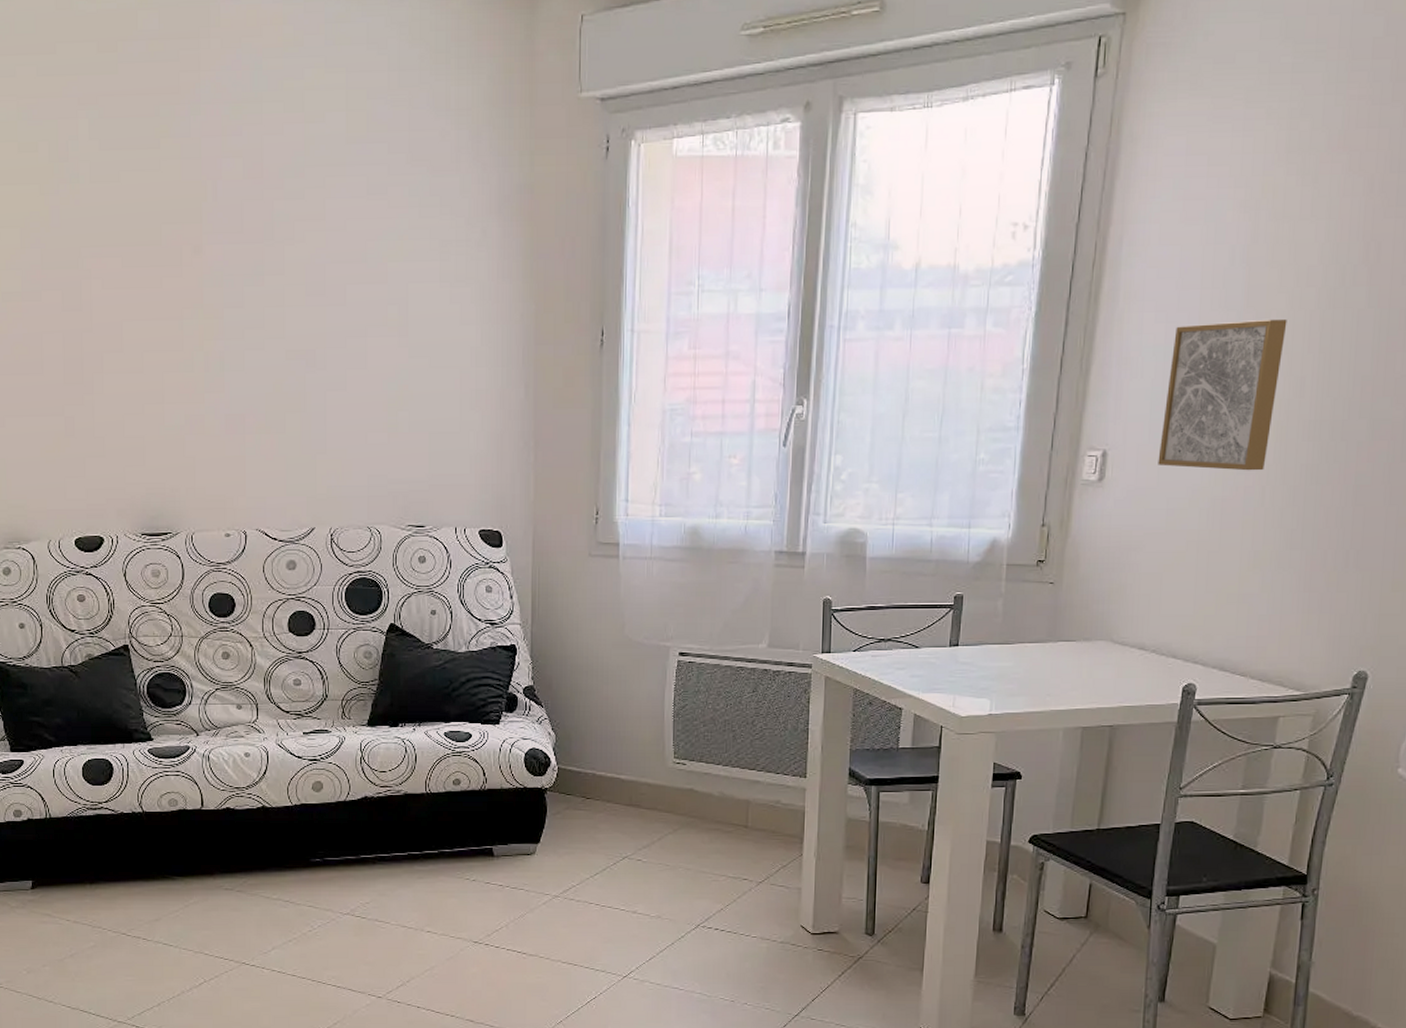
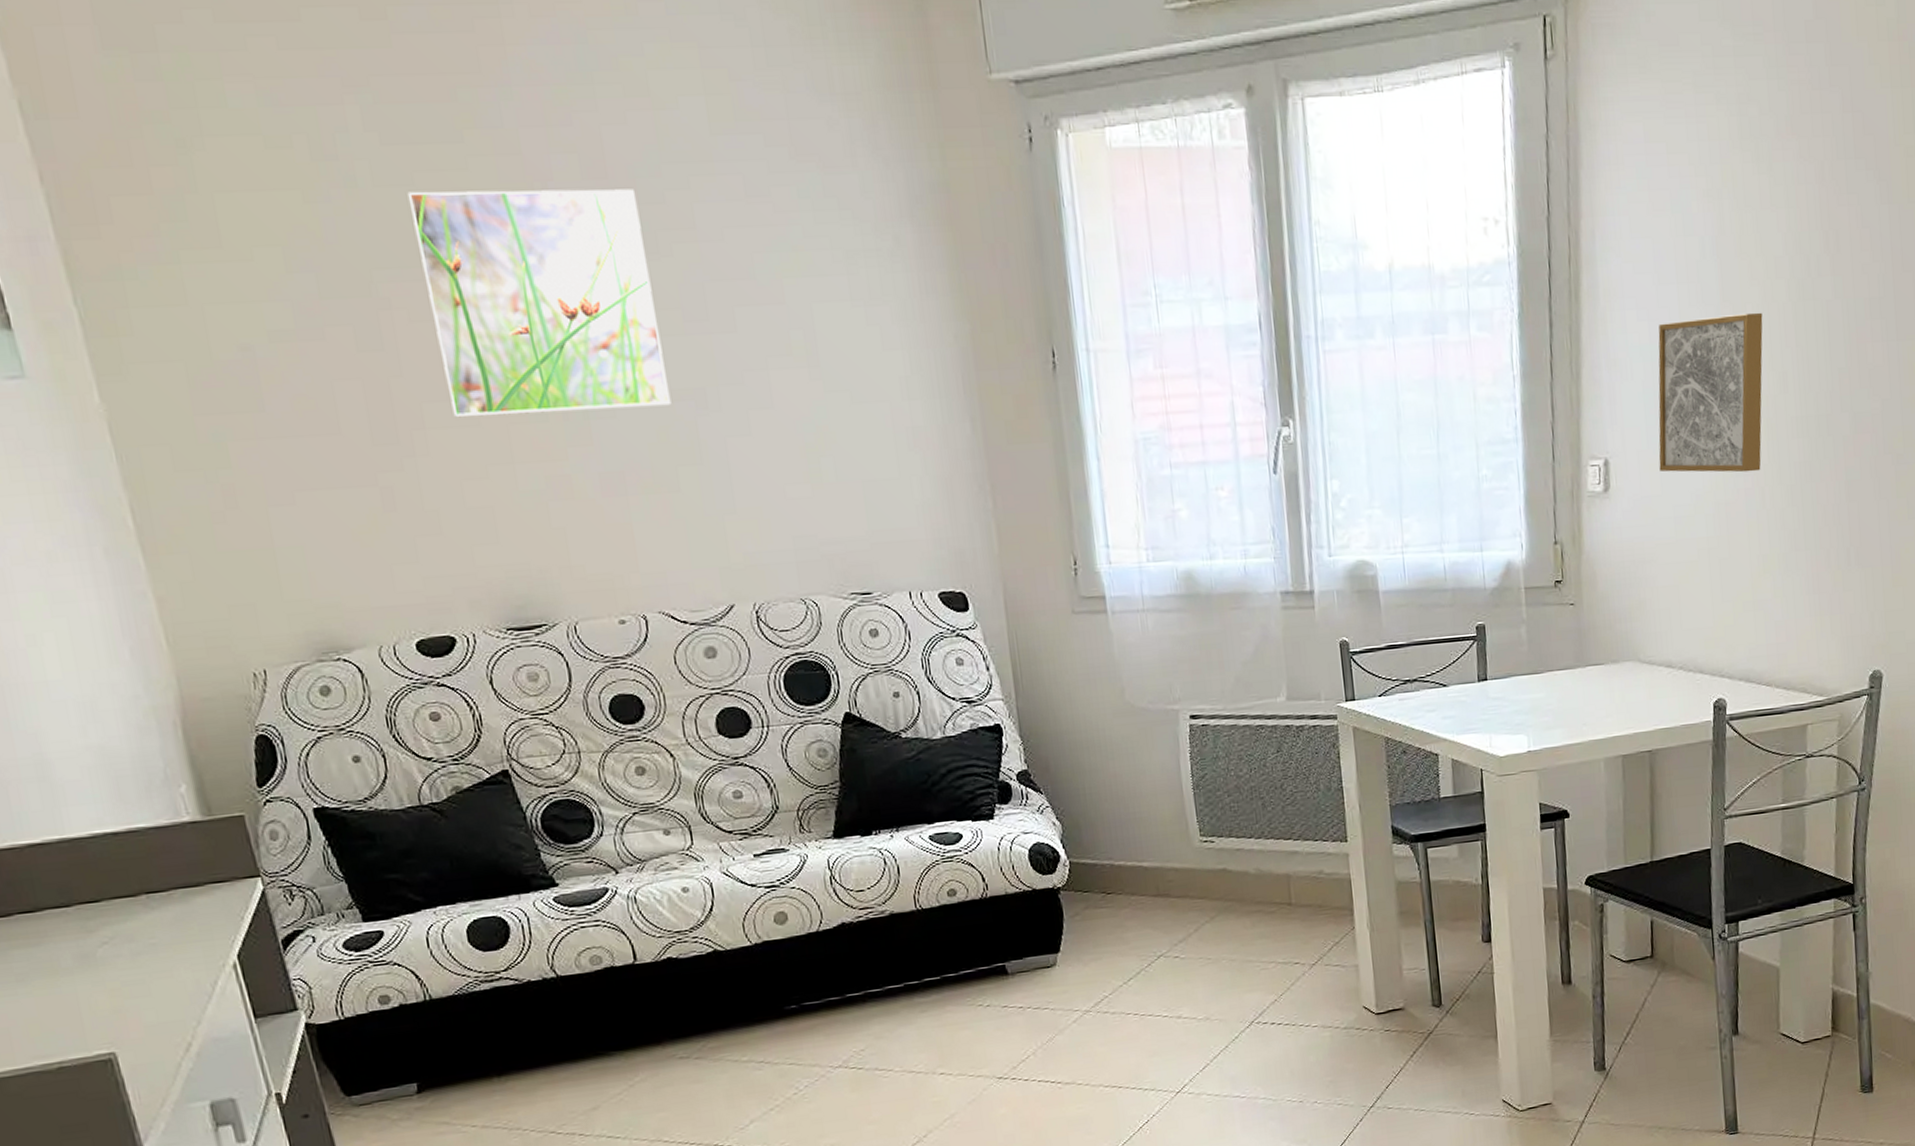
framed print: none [114,186,288,365] -> present [407,189,672,417]

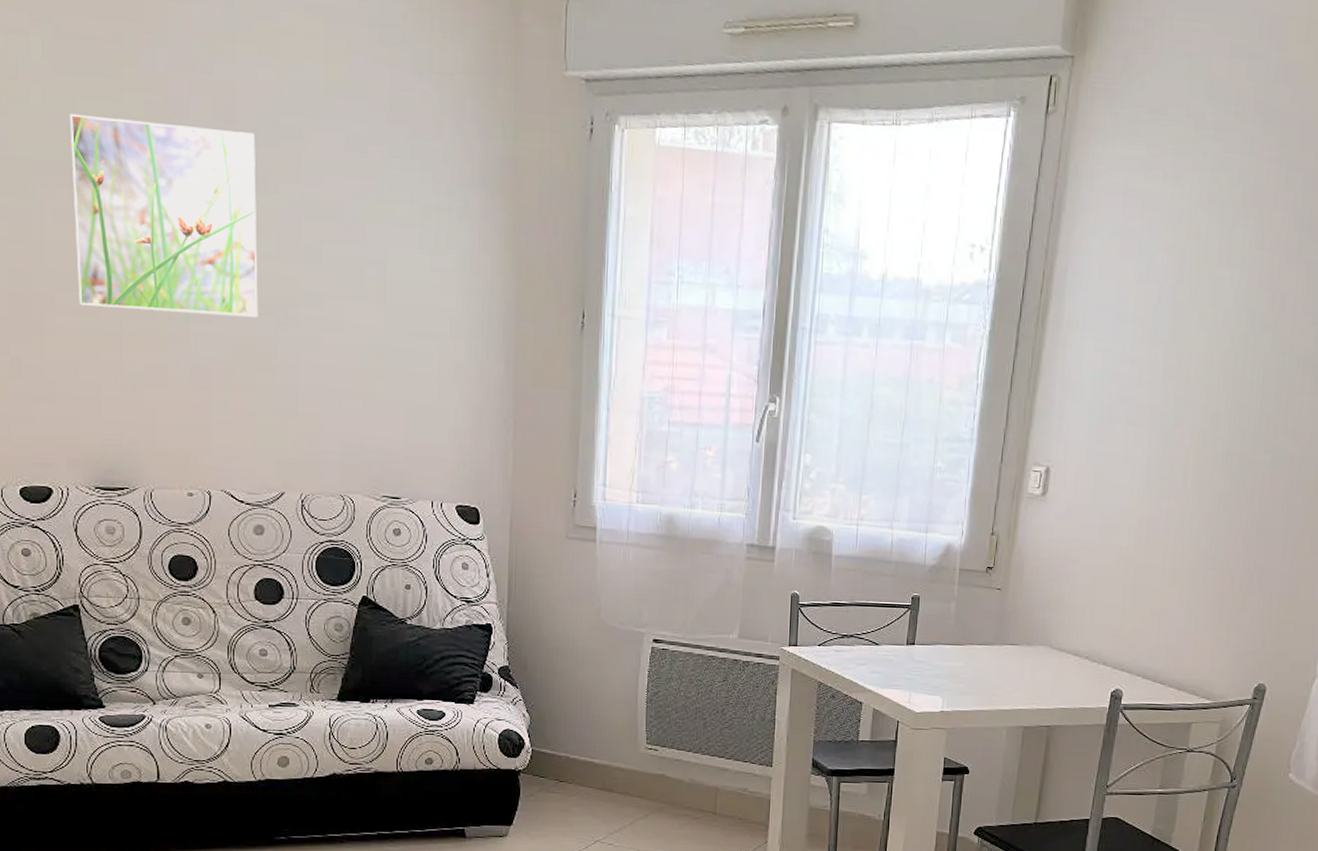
wall art: present [1658,312,1763,473] -> none [1094,355,1206,495]

